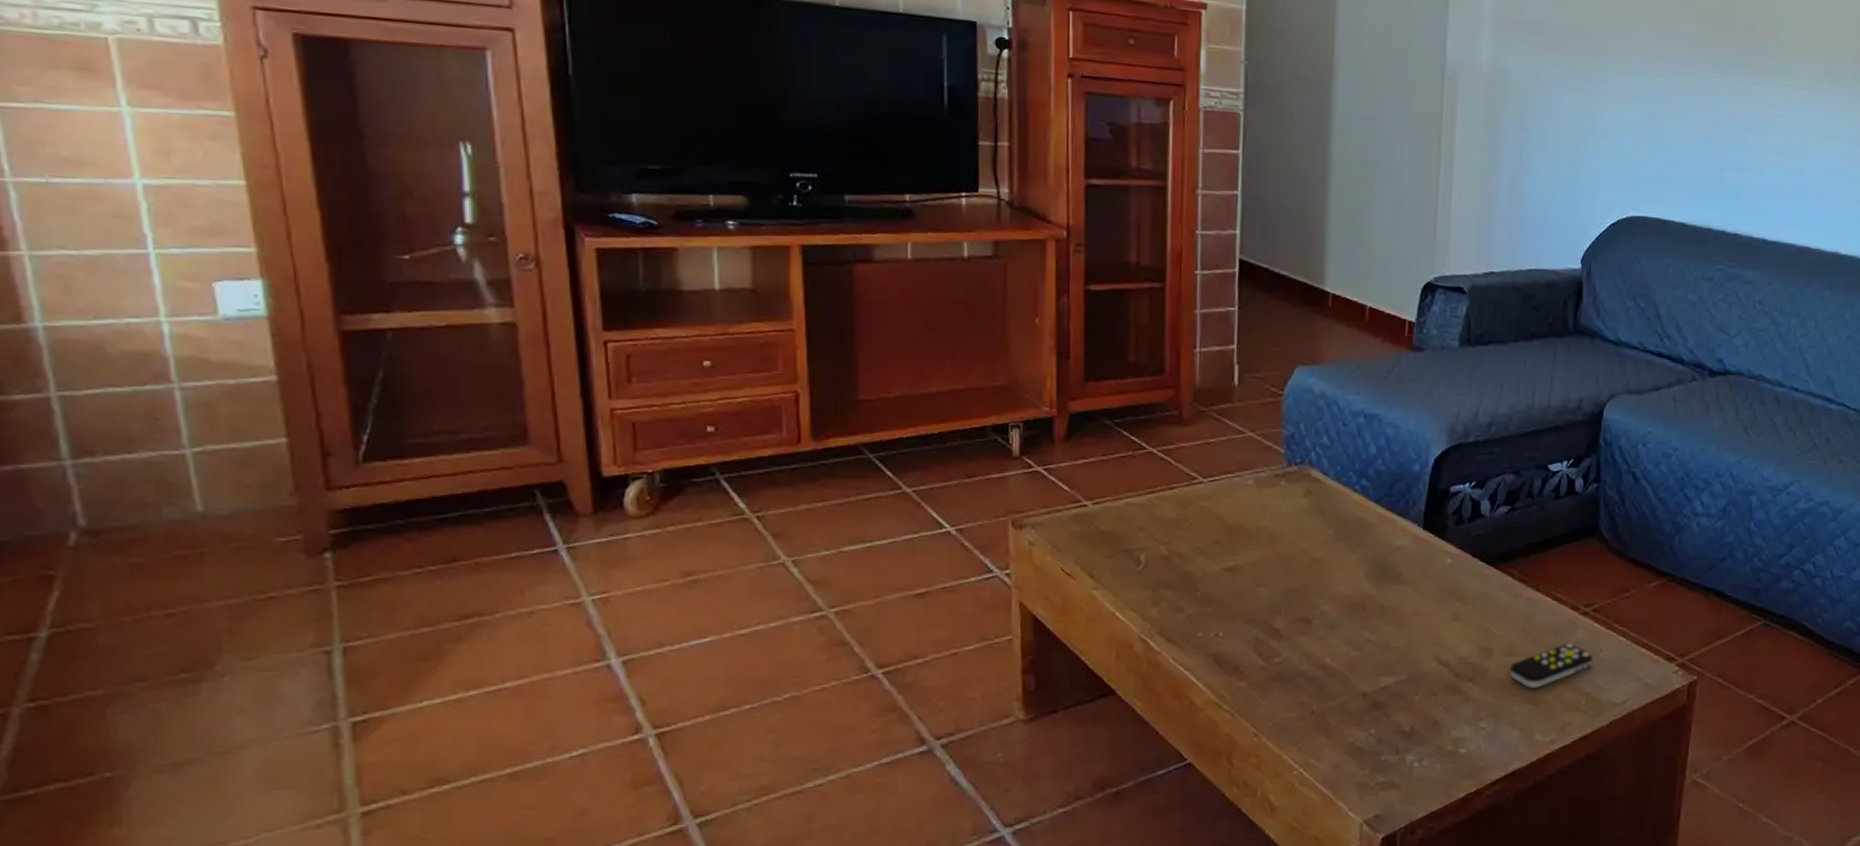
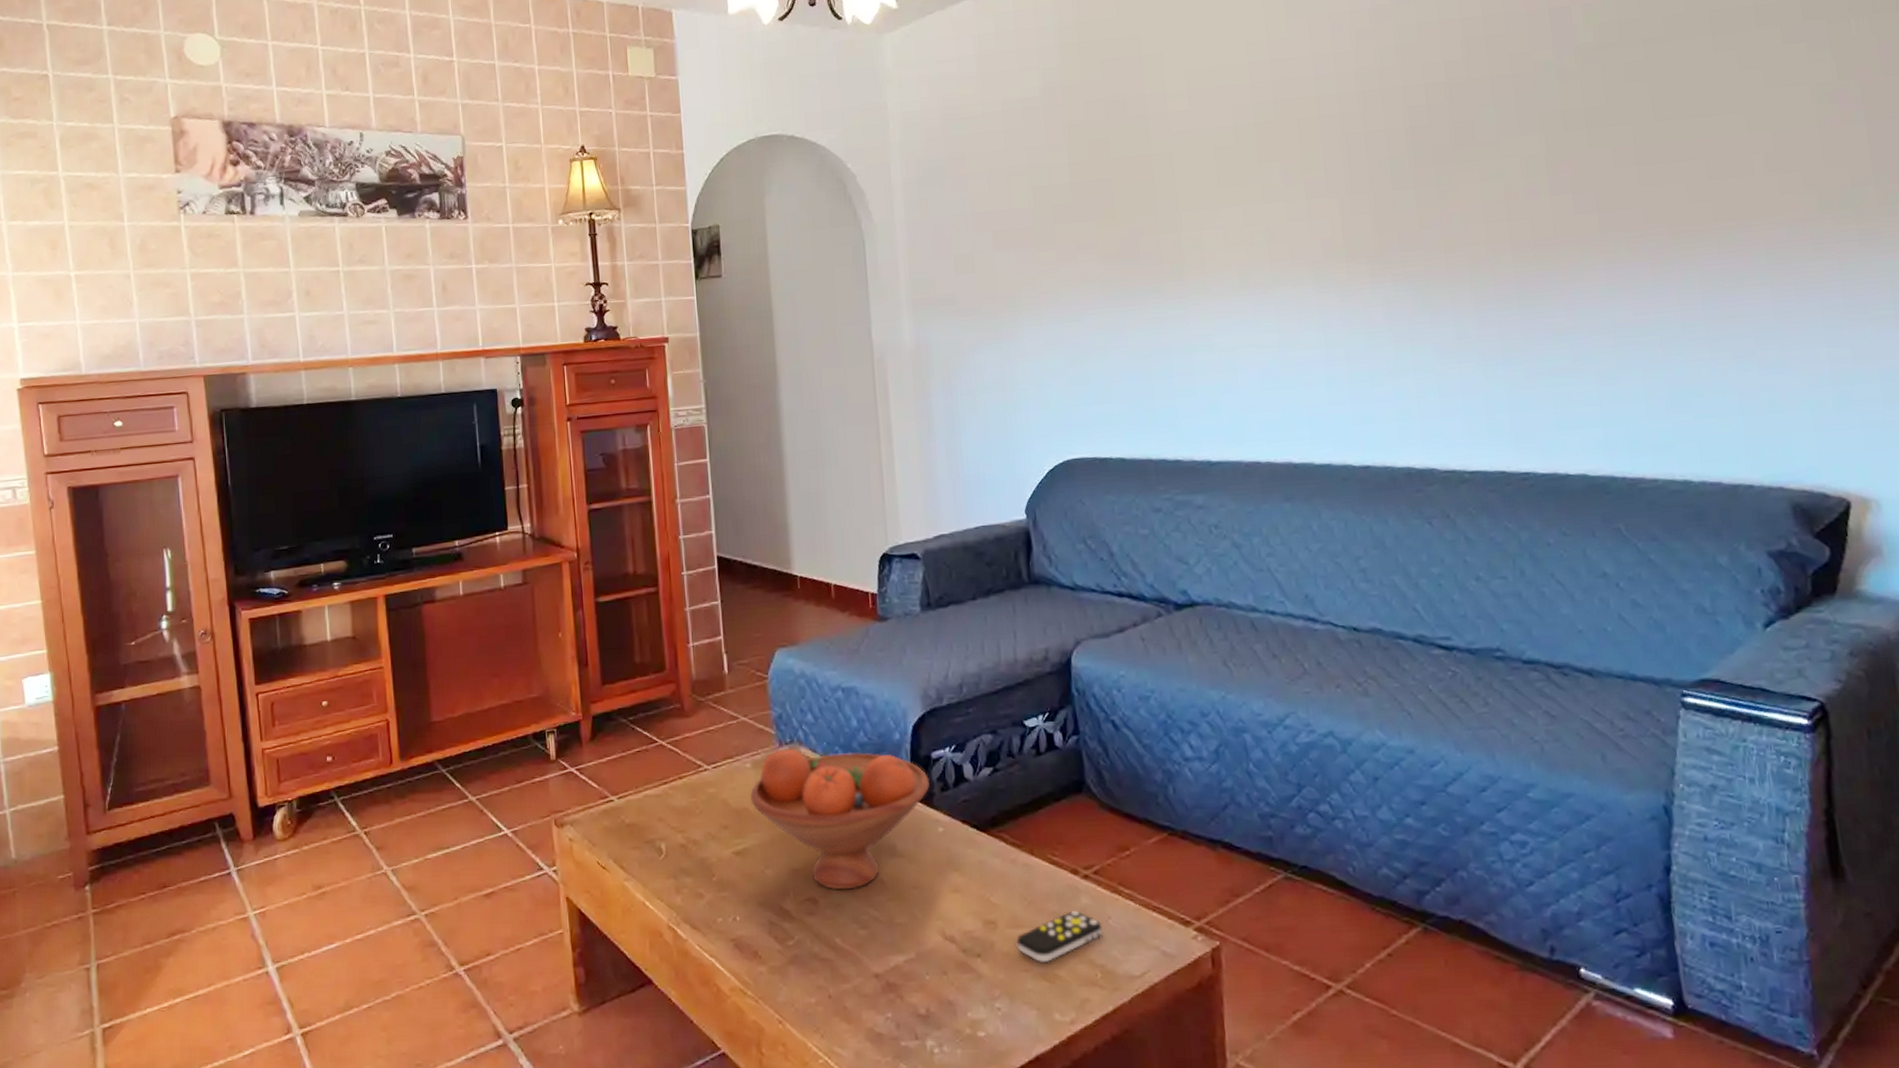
fruit bowl: none [1249,469,1444,613] -> present [750,748,930,890]

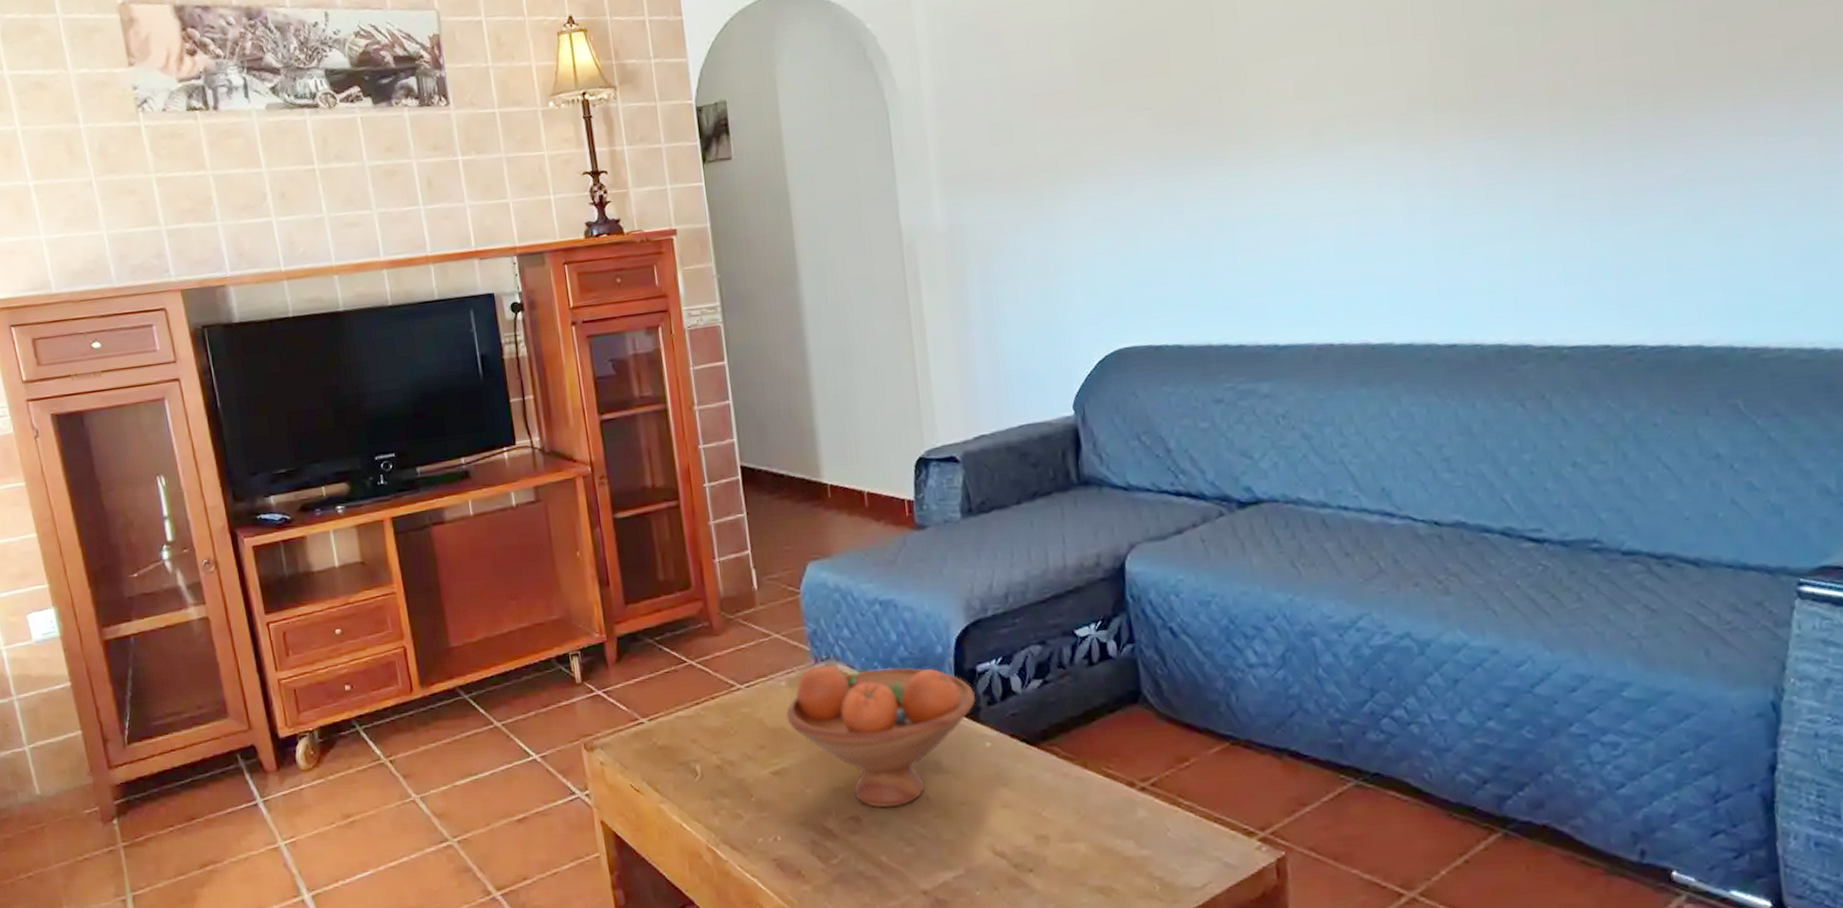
remote control: present [1016,911,1103,962] -> none [1070,824,1161,876]

